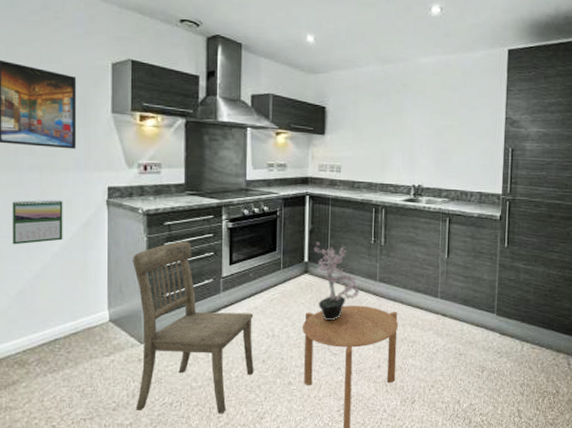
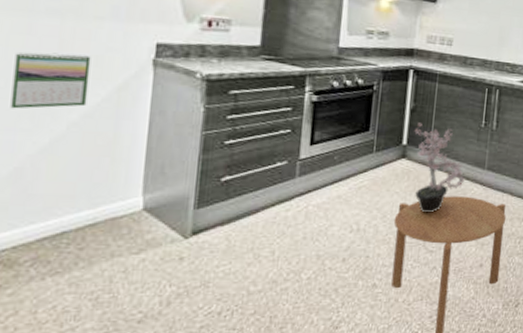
chair: present [133,241,254,414] -> none [169,114,336,324]

